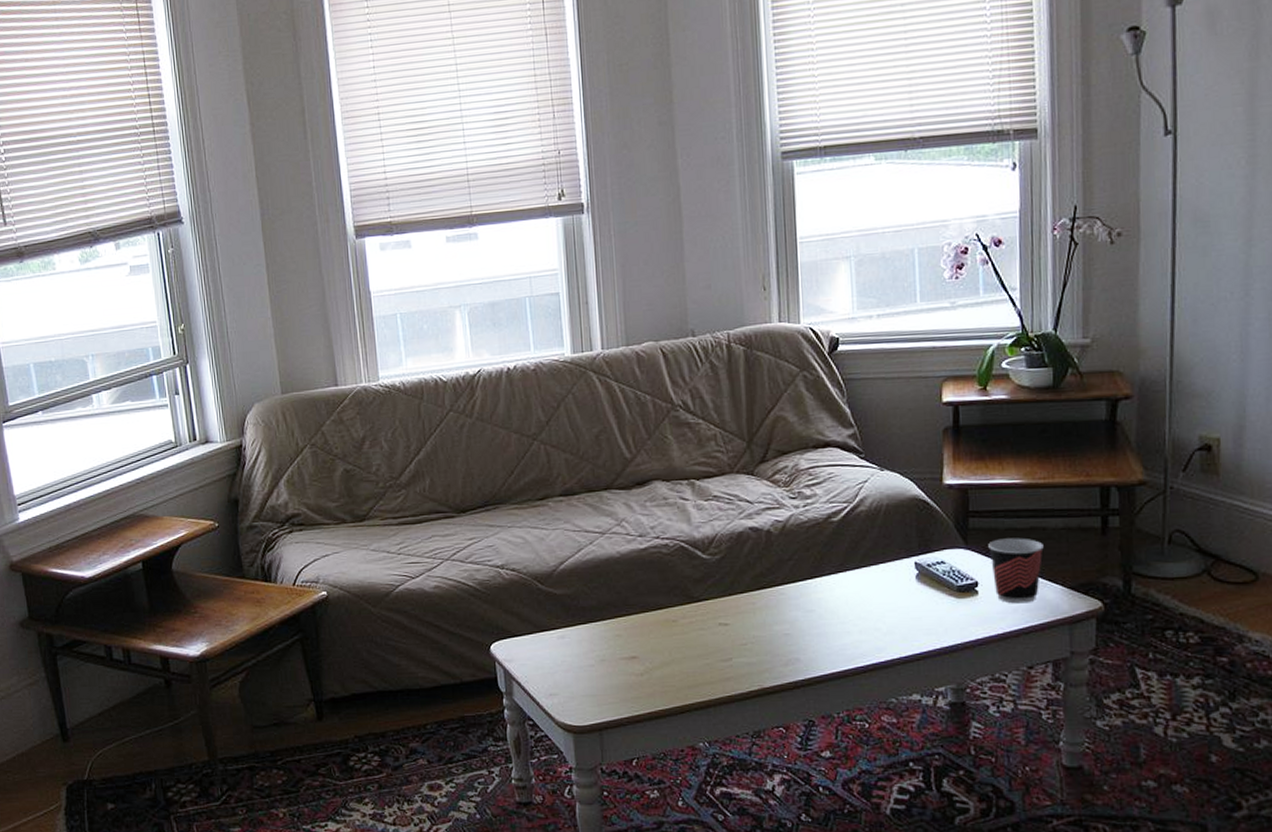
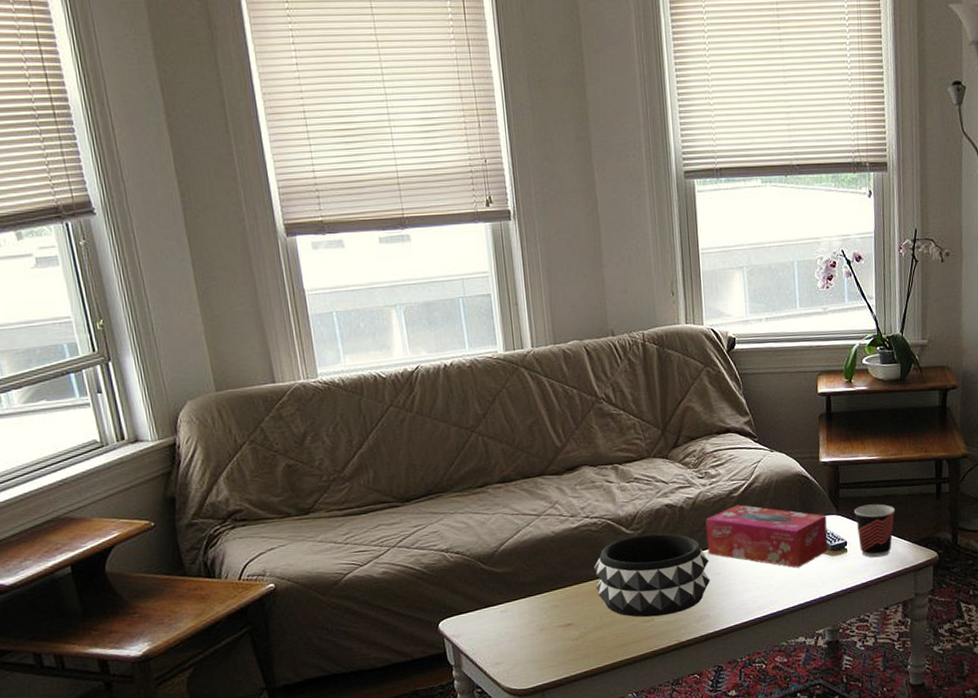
decorative bowl: none [663,560,801,656] -> present [594,533,710,618]
tissue box: none [797,531,953,610] -> present [705,504,828,568]

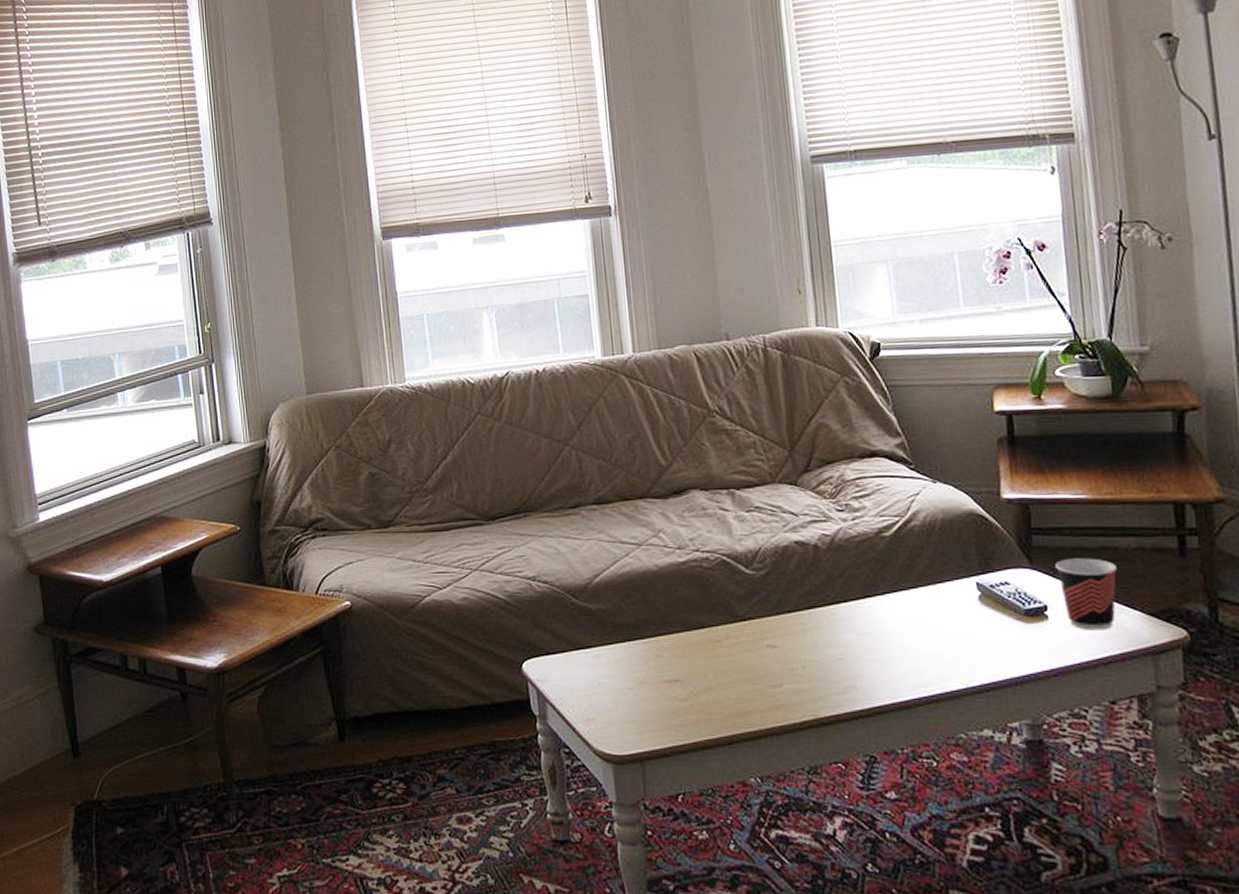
decorative bowl: present [594,533,710,618] -> none [705,576,856,682]
tissue box: present [705,504,828,568] -> none [847,547,1021,635]

